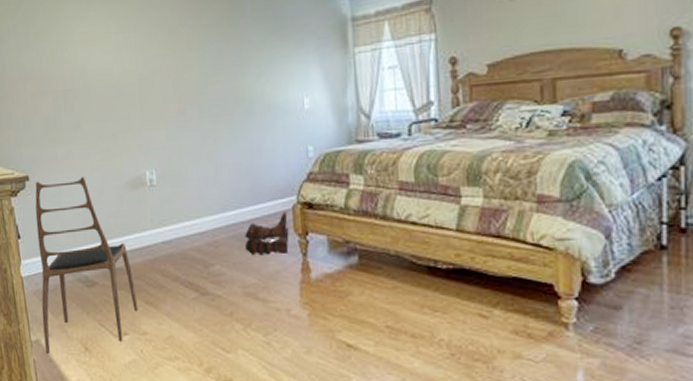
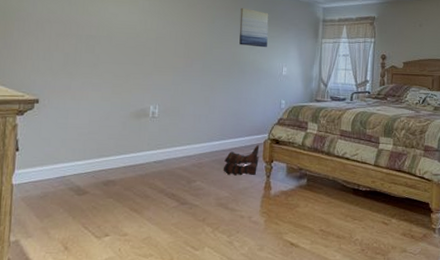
chair: present [35,176,139,355] -> none [23,104,124,254]
wall art: none [235,19,278,75] -> present [239,7,269,48]

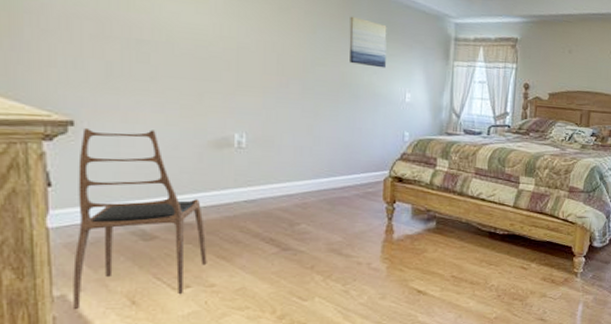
chair: none [23,104,124,254] -> present [73,127,207,310]
boots: present [223,145,260,176] -> none [334,183,379,218]

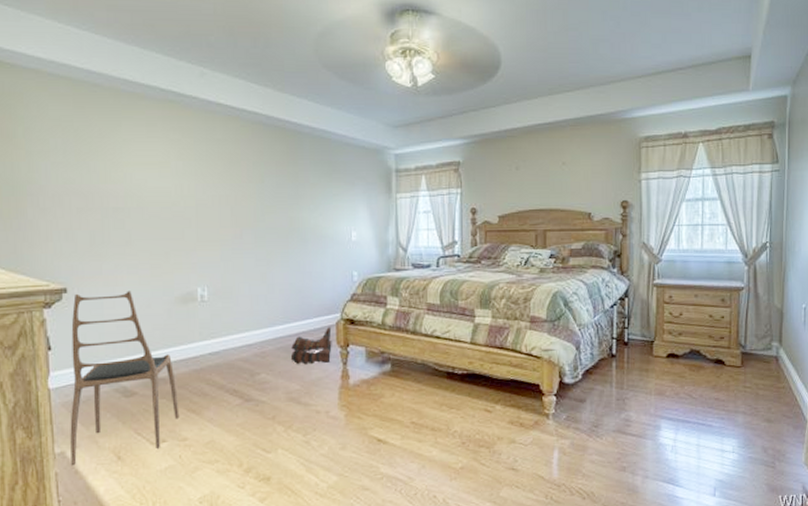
boots: none [334,183,379,218] -> present [290,327,332,365]
wall art: present [349,16,387,68] -> none [294,161,330,209]

